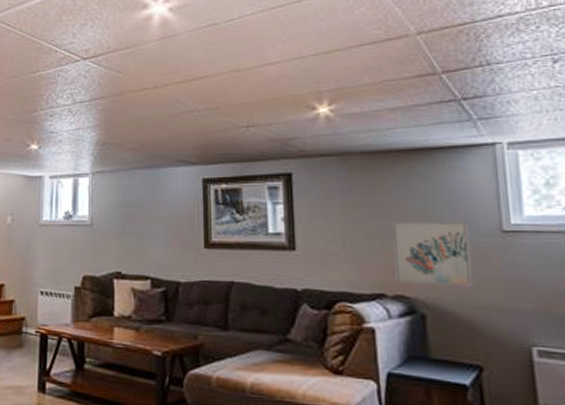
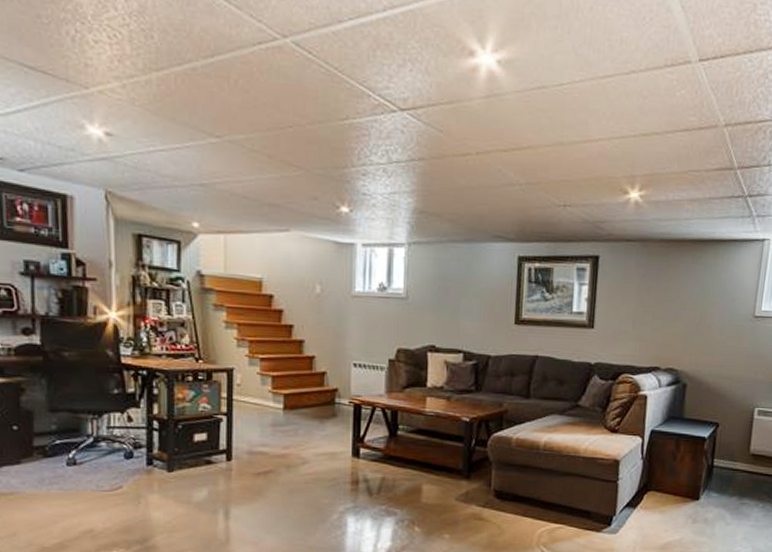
wall art: present [391,221,474,287] -> none [669,305,731,362]

